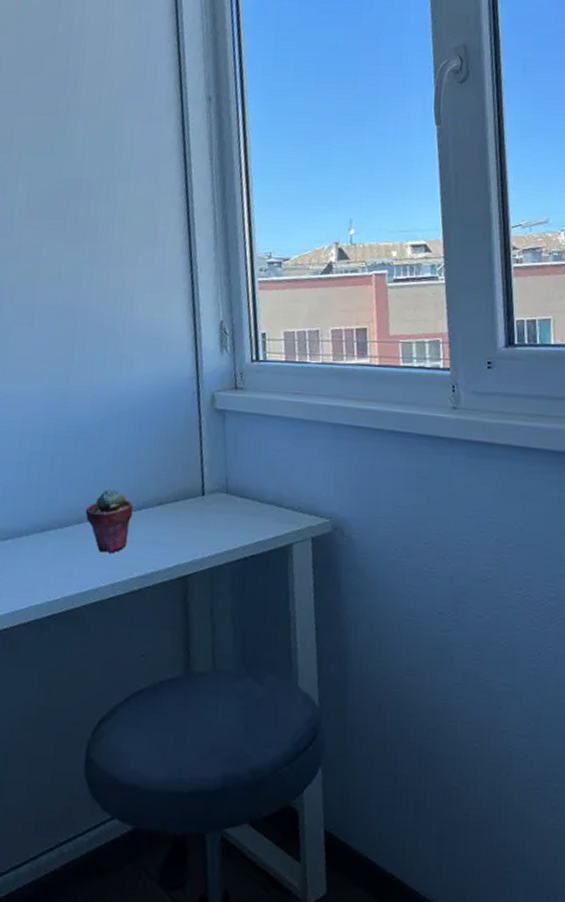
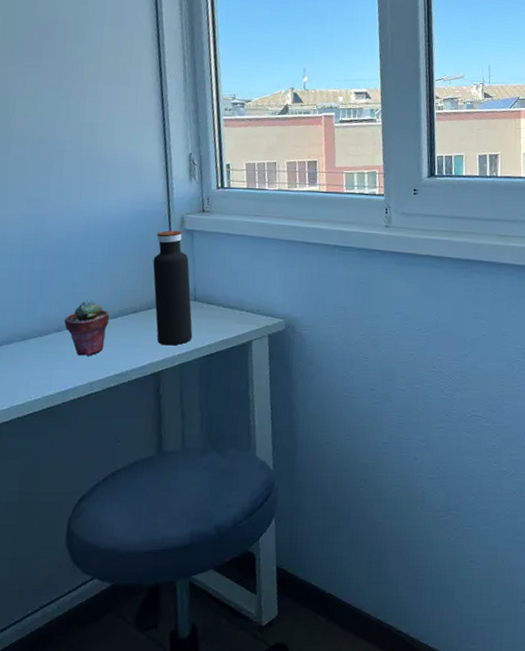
water bottle: none [180,410,225,546] -> present [152,230,193,346]

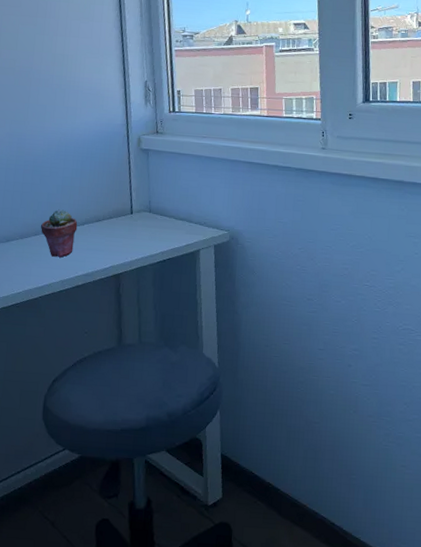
water bottle: present [152,230,193,346] -> none [114,149,148,252]

